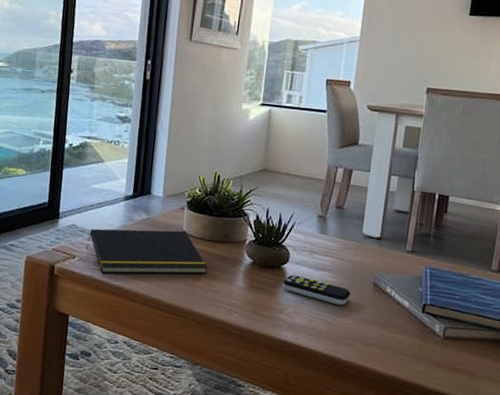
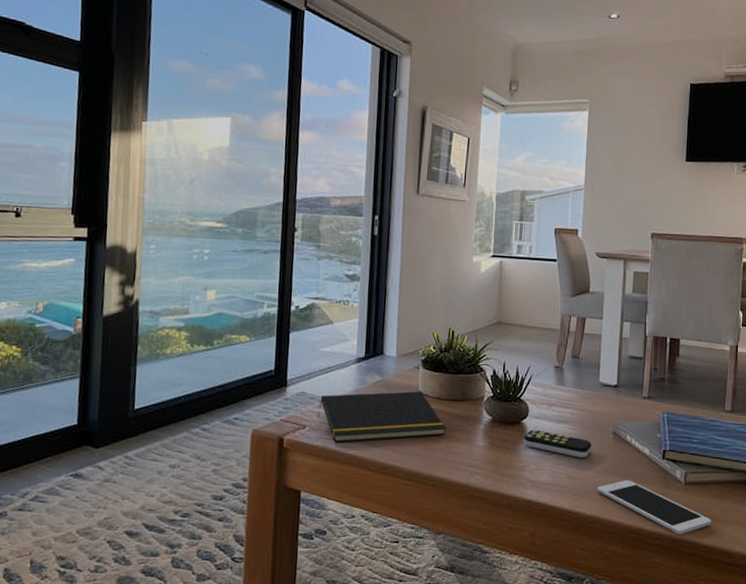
cell phone: none [353,329,469,387] -> present [597,479,712,535]

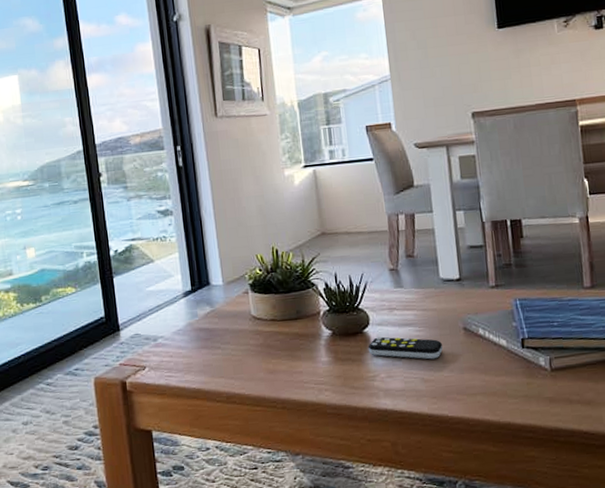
notepad: present [316,391,447,442] -> none [154,315,287,378]
cell phone: present [597,479,712,535] -> none [455,374,587,424]

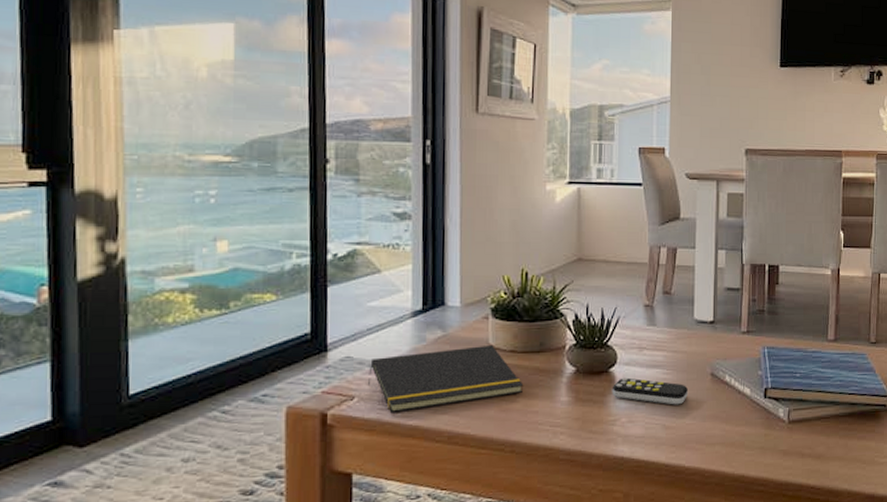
notepad: none [154,315,287,378] -> present [367,344,524,412]

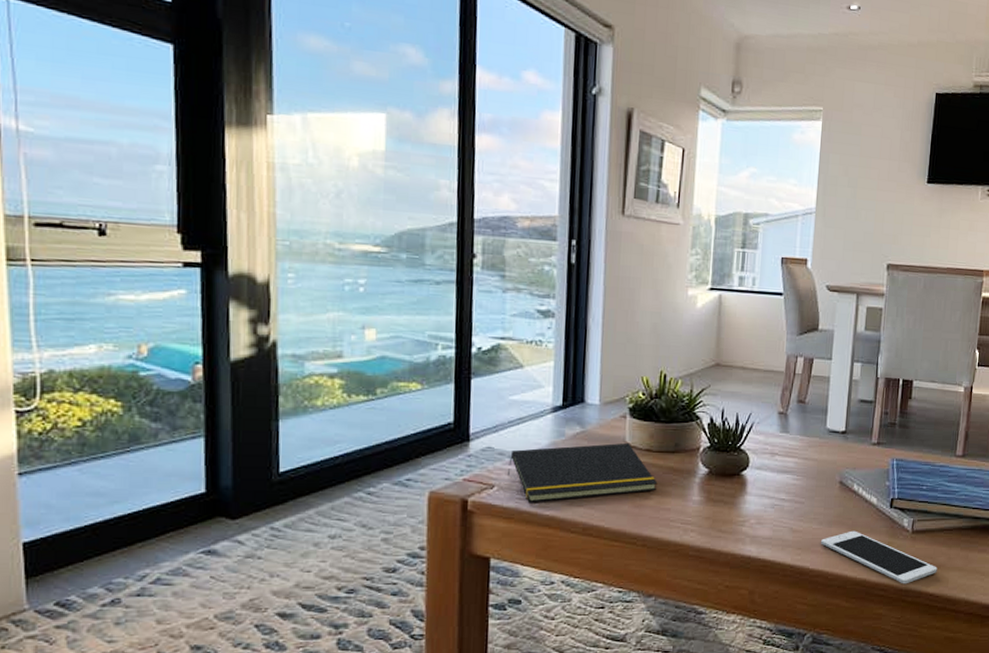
remote control: present [612,377,688,405] -> none [742,481,816,510]
cell phone: none [696,424,817,478] -> present [821,530,937,584]

